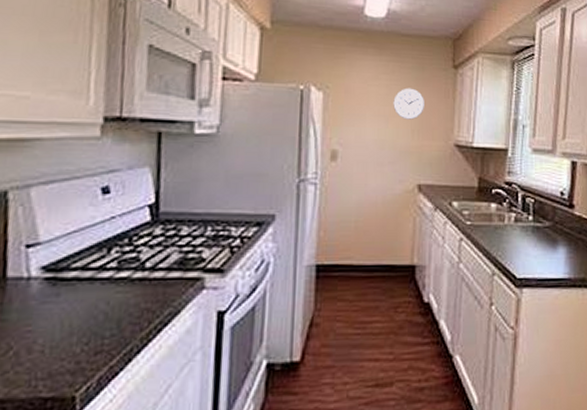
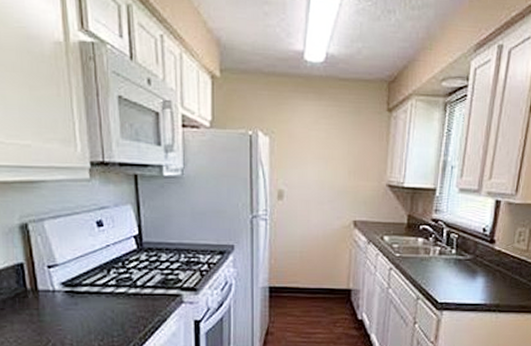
wall clock: present [393,88,424,120] -> none [332,131,360,162]

